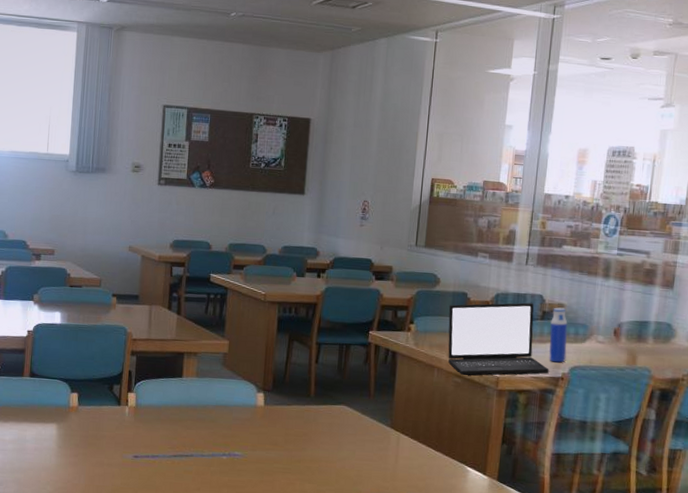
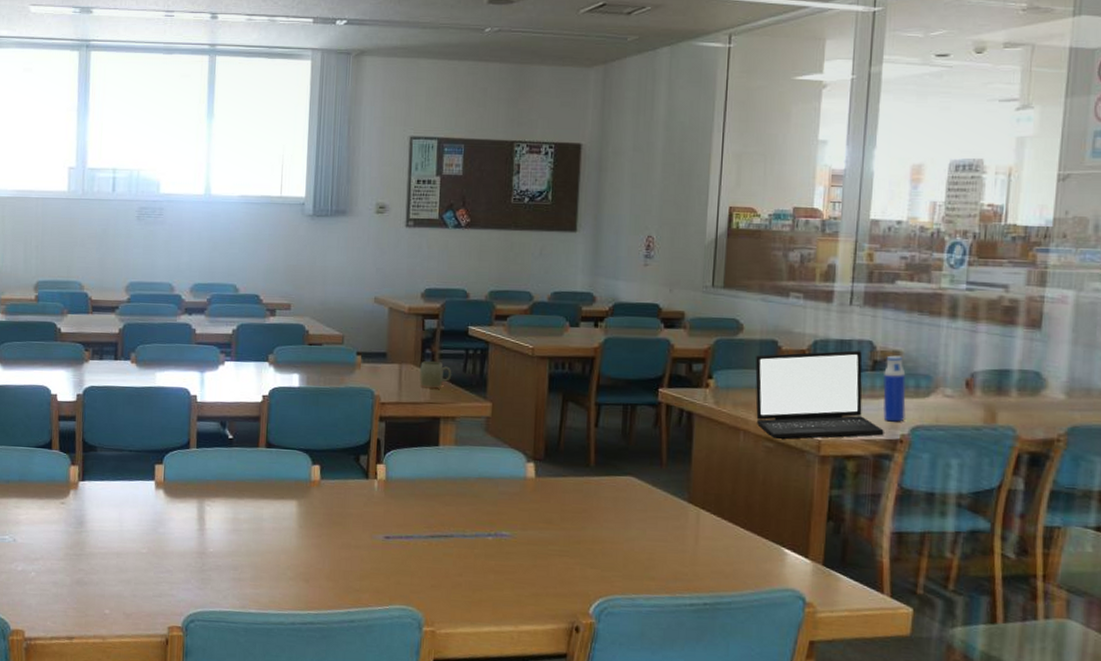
mug: none [167,303,195,328] -> present [419,361,452,389]

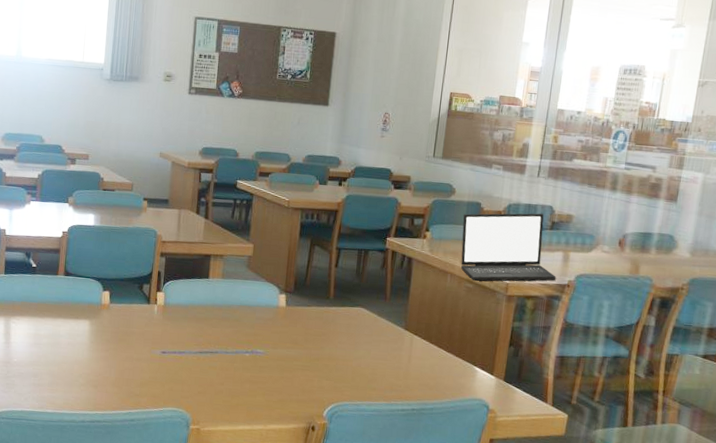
mug: present [419,361,452,389] -> none [195,208,222,231]
water bottle: present [882,355,906,422] -> none [556,218,576,271]

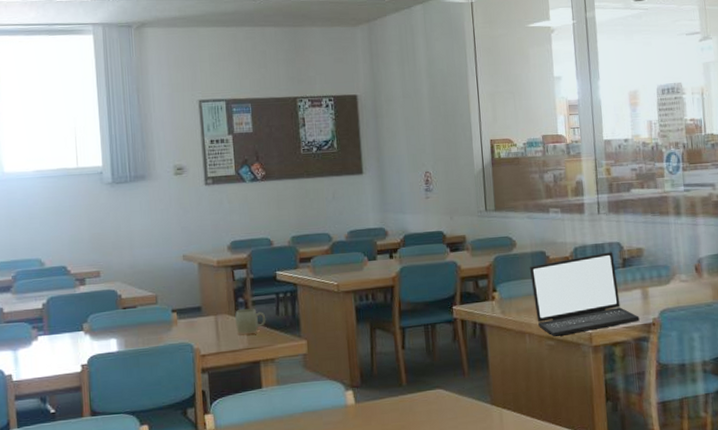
mug: none [195,208,222,231] -> present [235,309,266,335]

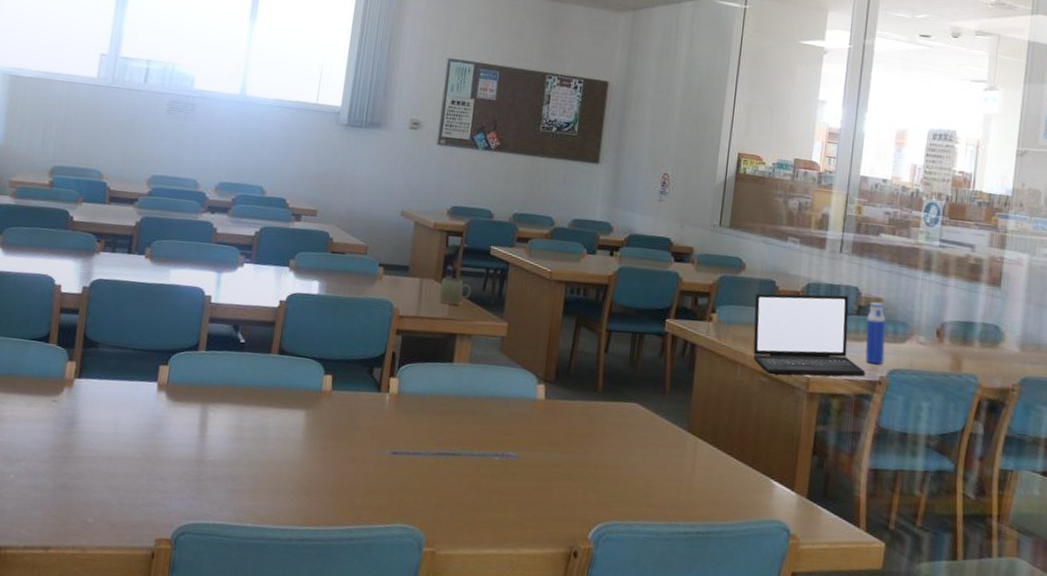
water bottle: none [632,252,654,309] -> present [864,301,886,365]

